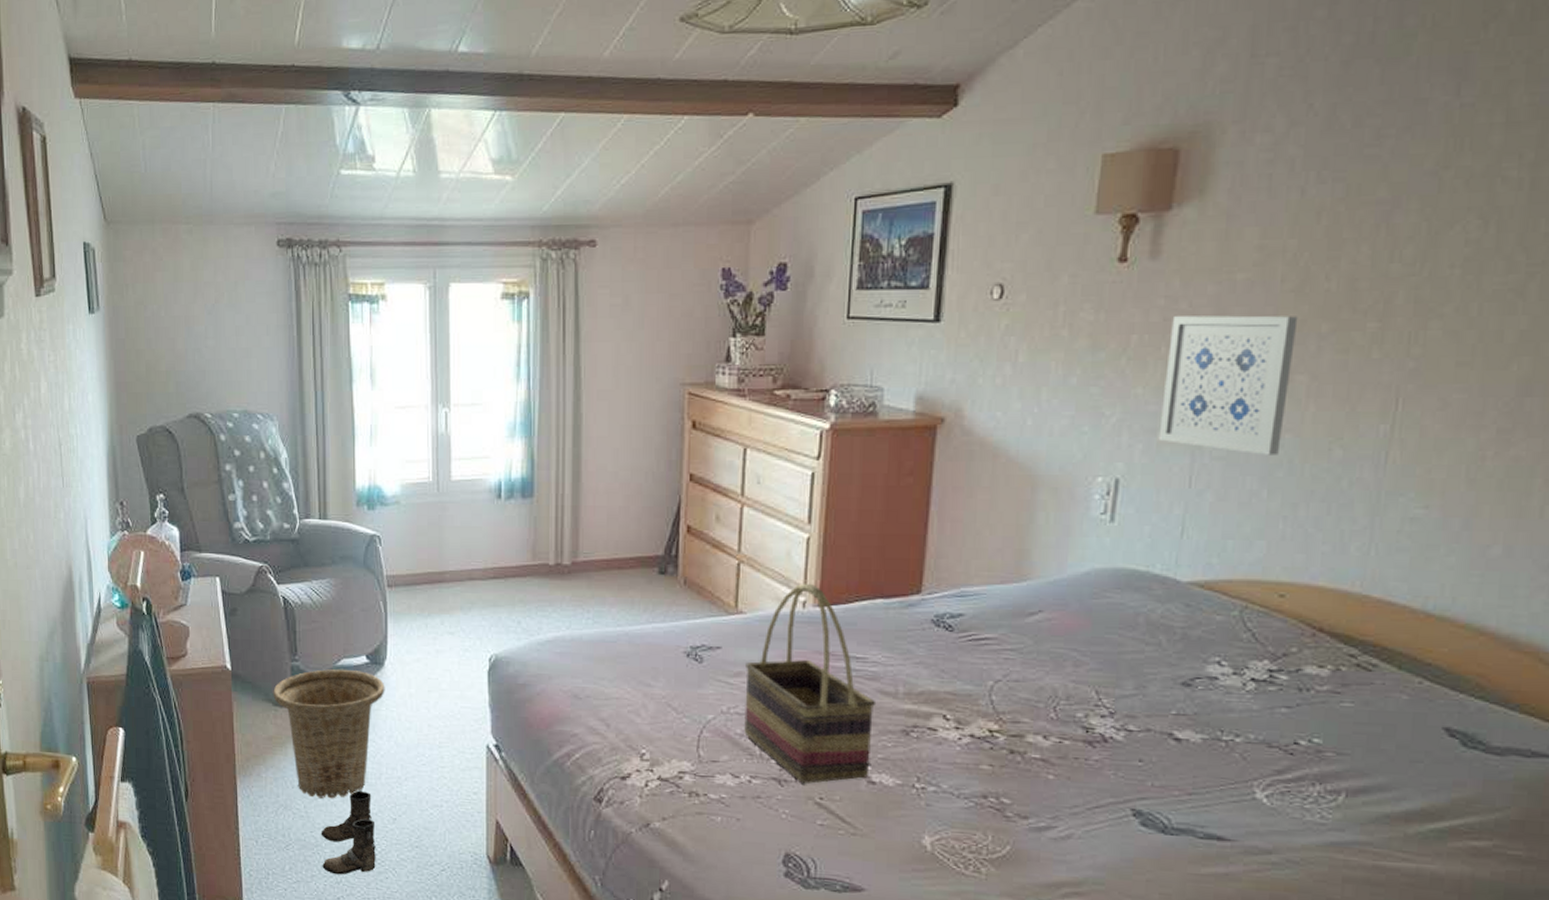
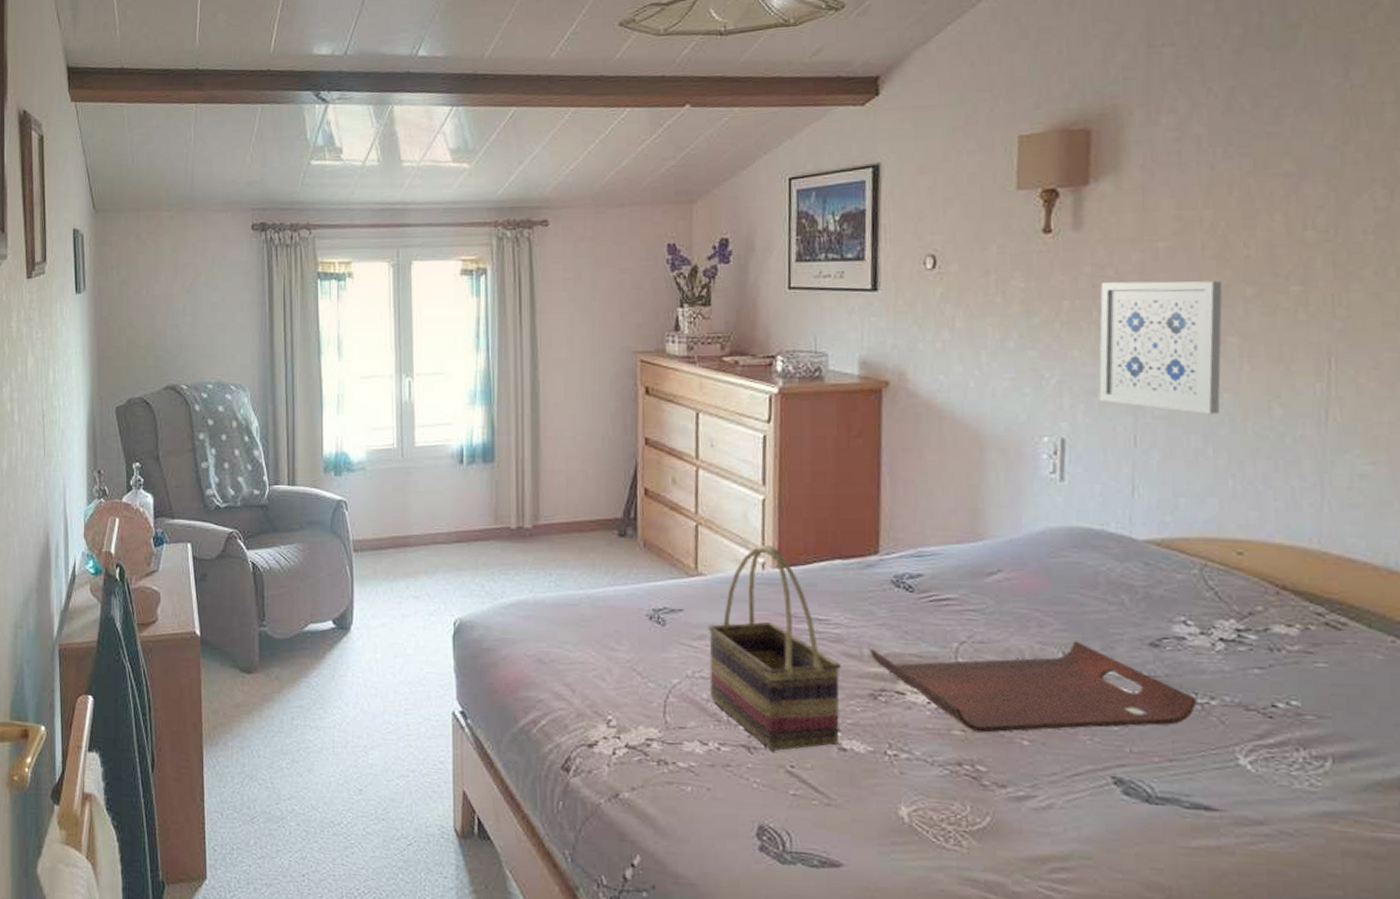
basket: present [273,669,385,799] -> none [241,635,351,769]
boots: present [320,790,376,875] -> none [286,760,342,850]
serving tray: none [905,680,1222,768] -> present [870,641,1197,733]

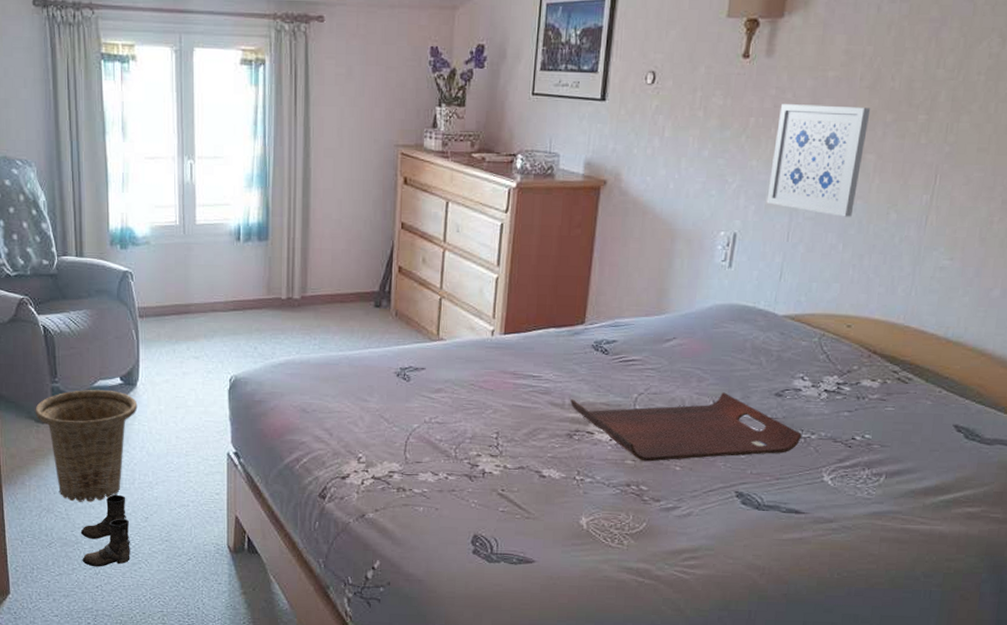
basket: none [241,635,351,769] -> present [35,390,138,502]
boots: none [286,760,342,850] -> present [80,494,130,567]
woven basket: present [708,544,842,751] -> none [443,315,548,478]

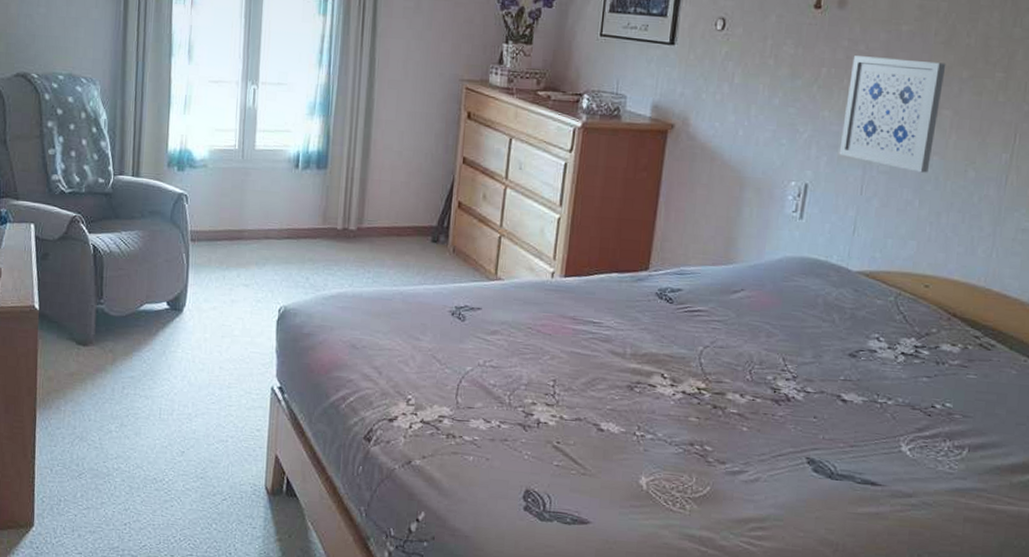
basket: present [35,390,138,502] -> none [77,313,183,432]
boots: present [80,494,130,567] -> none [112,425,164,503]
serving tray: present [570,392,802,462] -> none [632,348,878,420]

